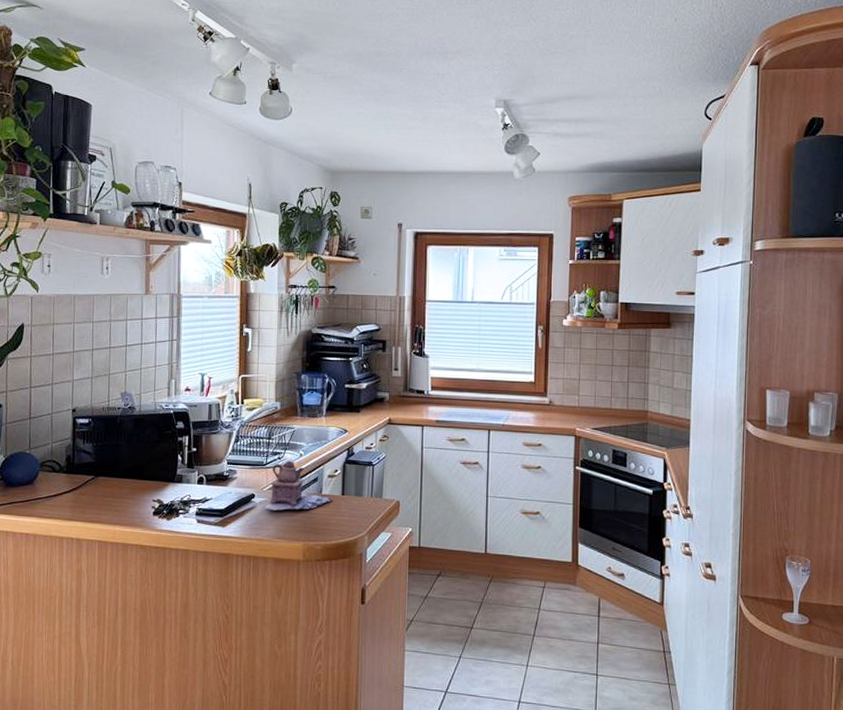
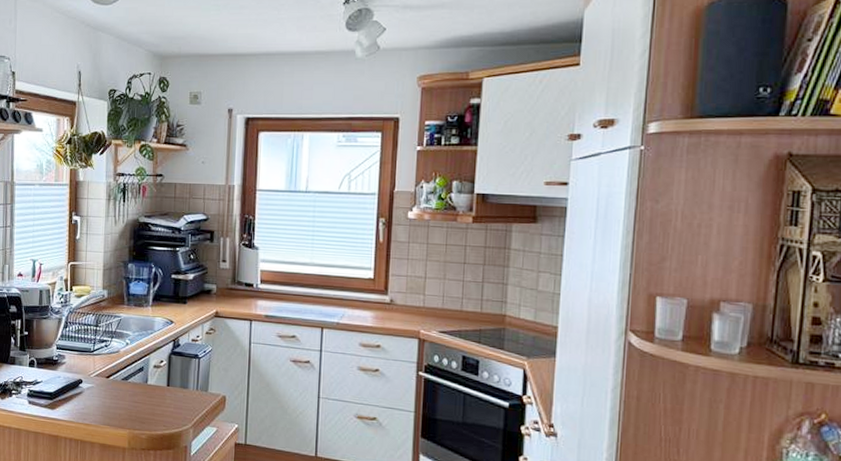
teapot: present [263,460,333,511] -> none [90,348,158,398]

